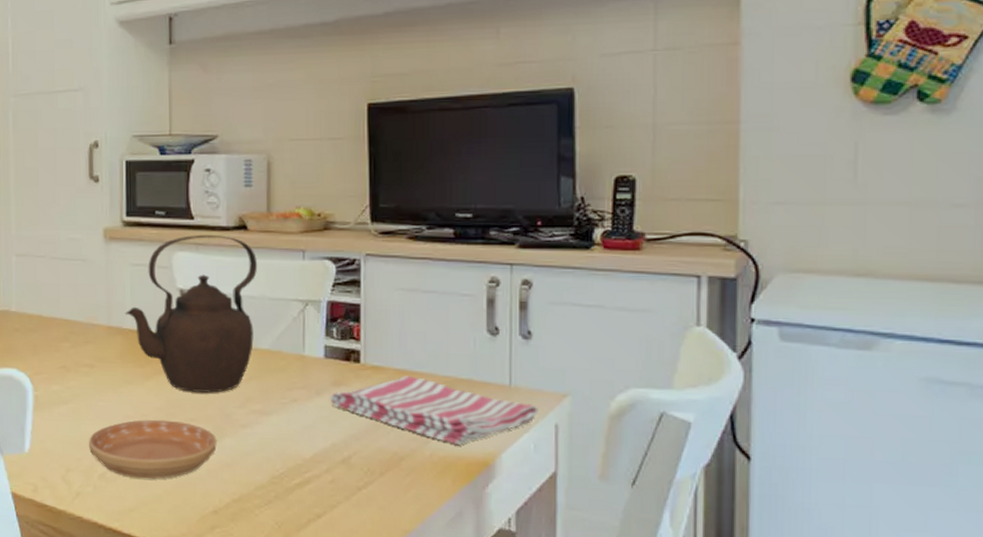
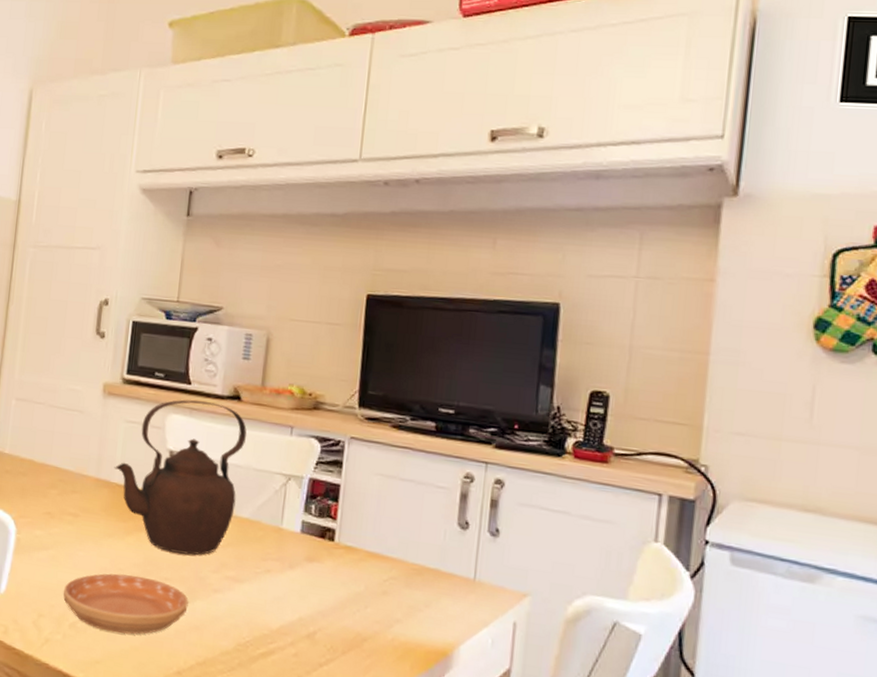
dish towel: present [330,375,539,446] -> none [302,558,499,633]

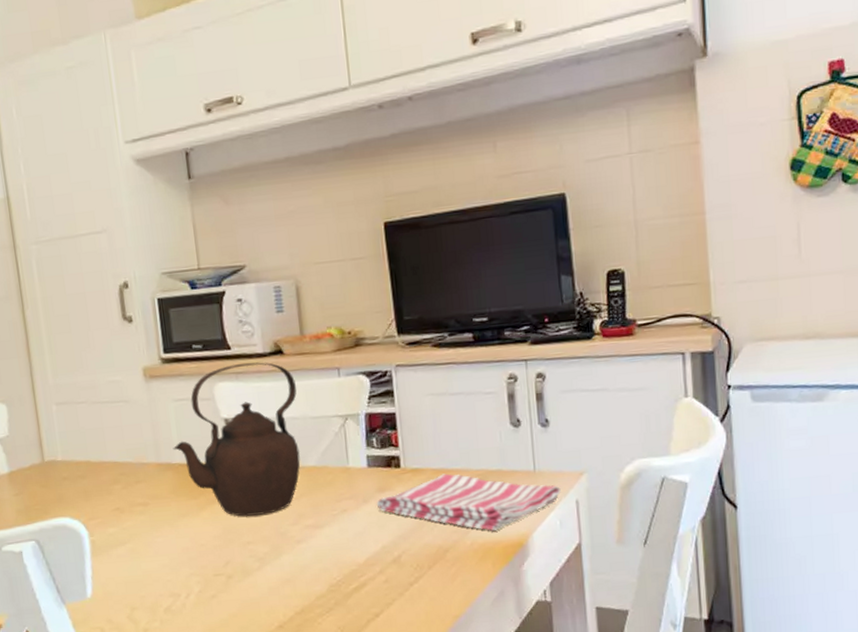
saucer: present [63,573,189,635] -> none [150,546,276,607]
dish towel: none [302,558,499,633] -> present [376,473,561,532]

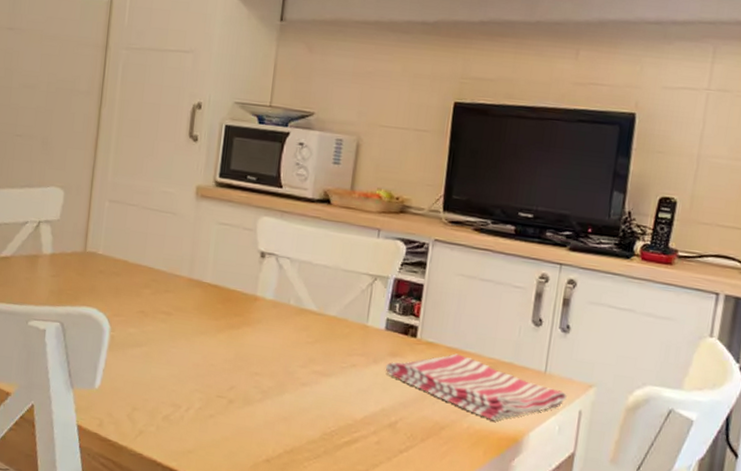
teapot: present [172,362,301,517] -> none [206,202,336,351]

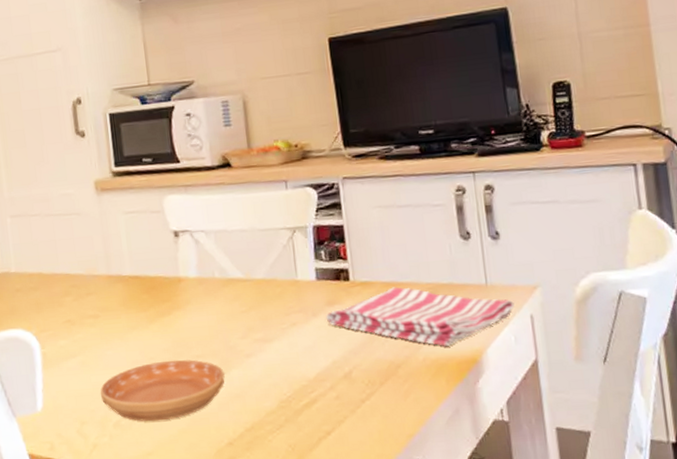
saucer: none [156,369,278,426] -> present [100,359,225,422]

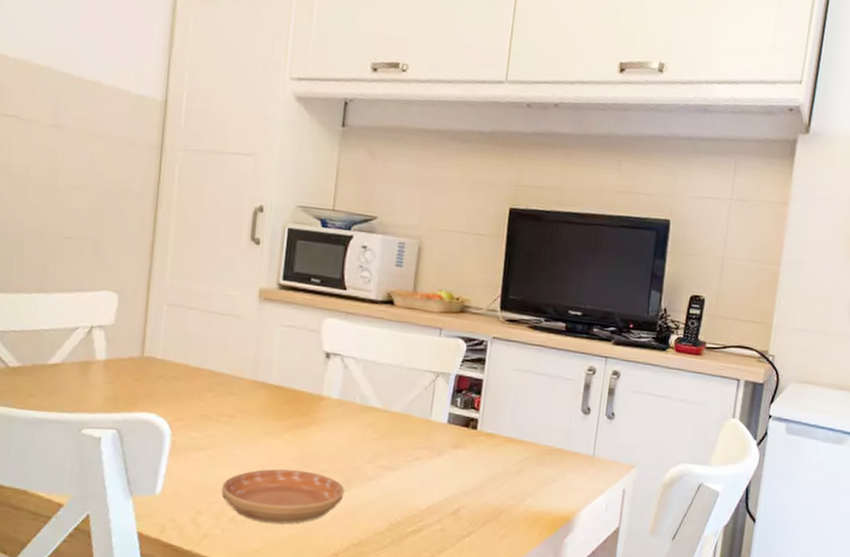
dish towel: present [325,287,515,347] -> none [448,443,612,503]

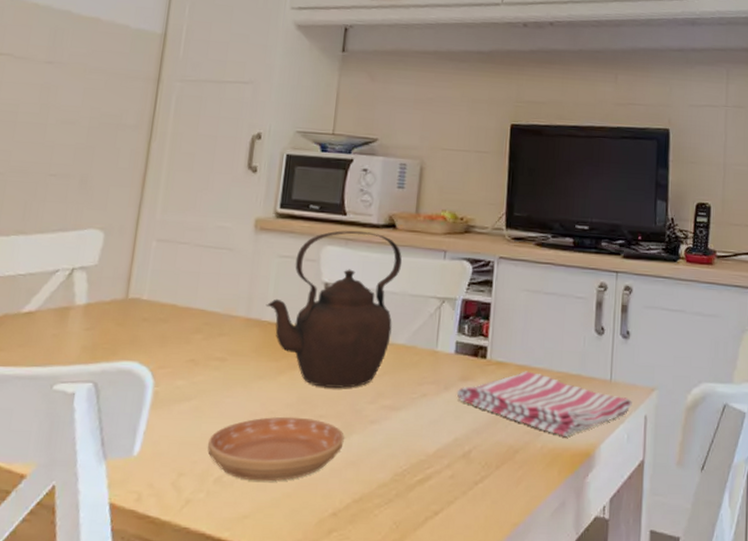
teapot: none [271,304,400,448] -> present [266,230,402,388]
dish towel: none [448,443,612,503] -> present [456,371,632,437]

